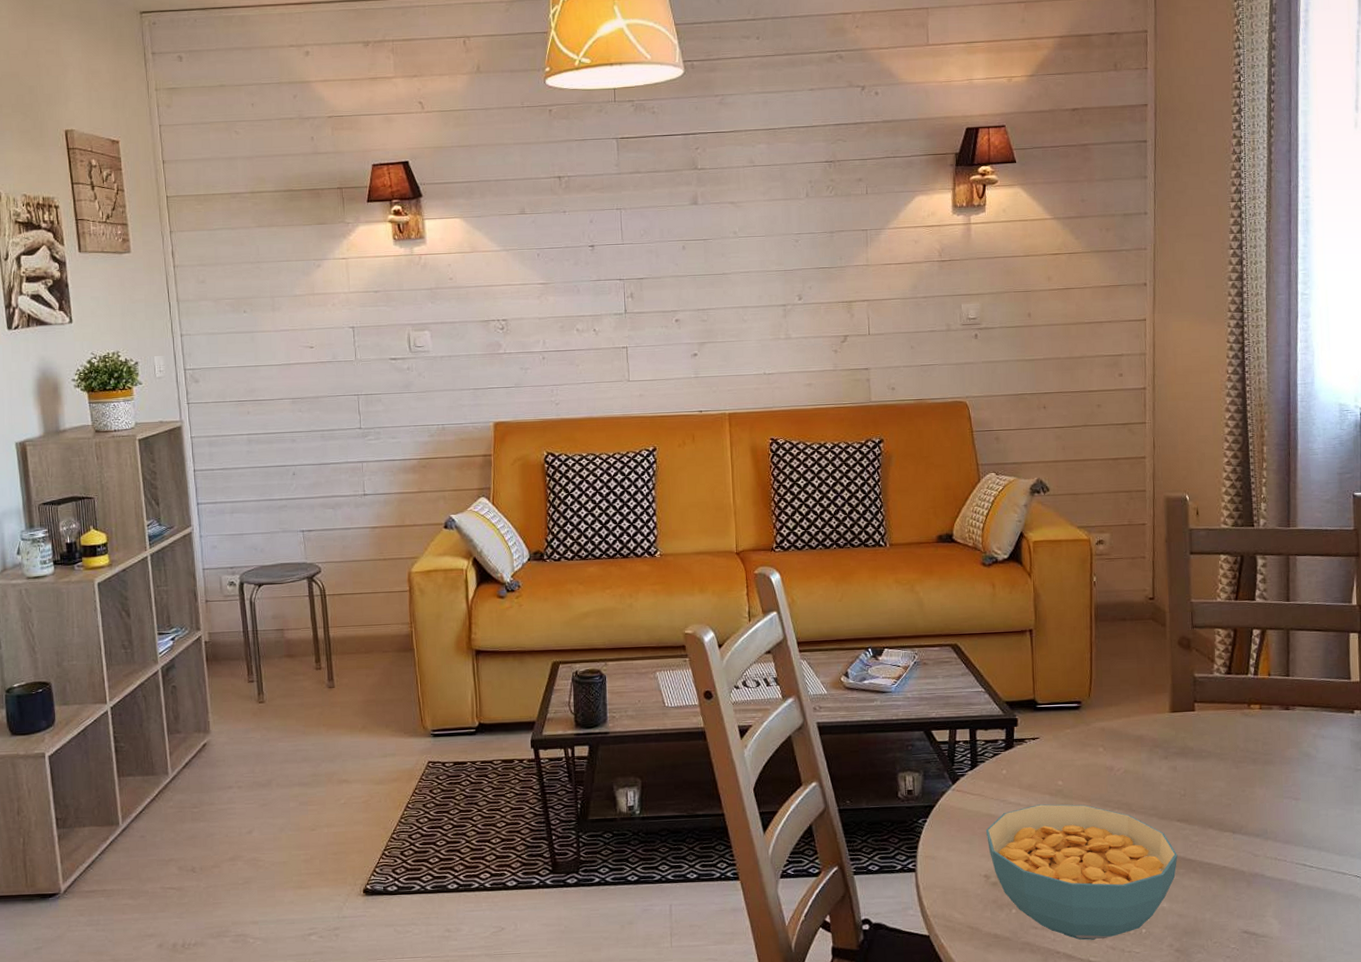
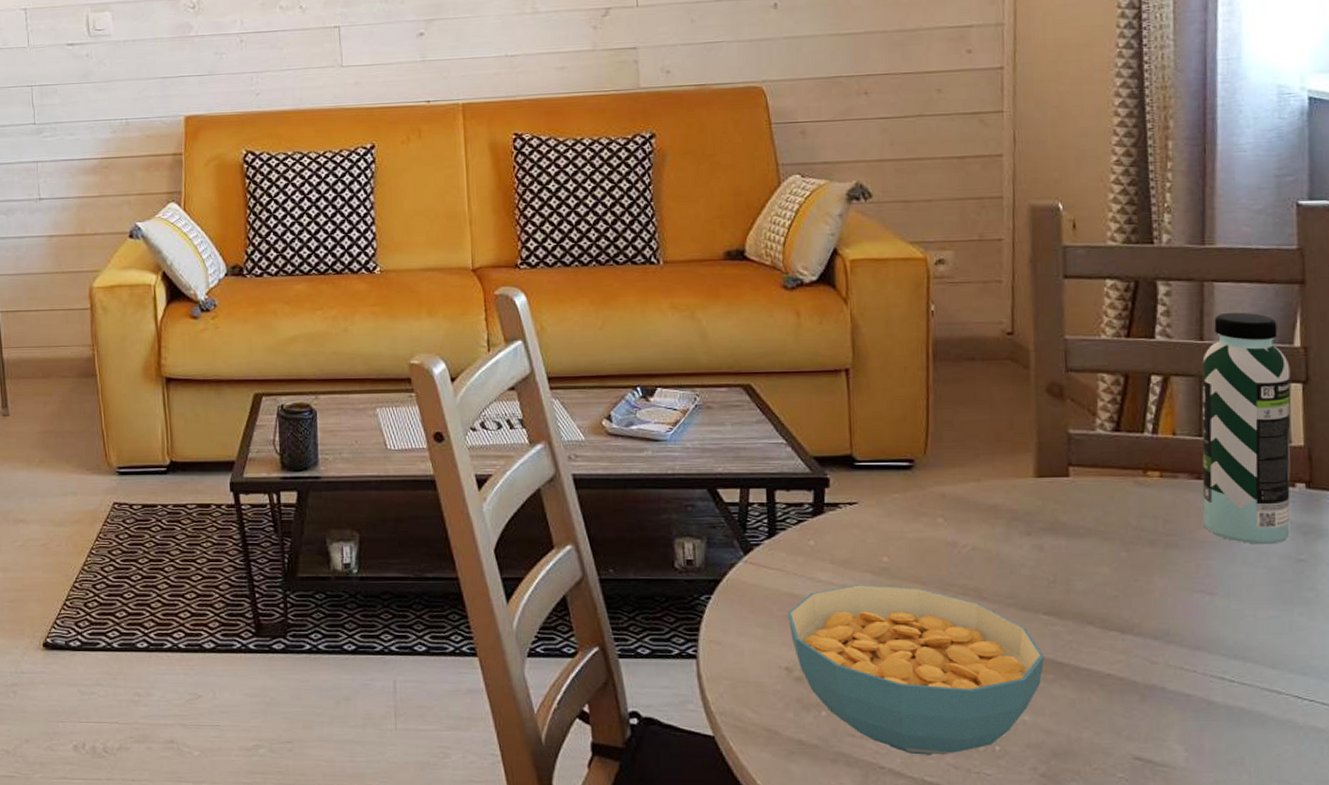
water bottle: none [1288,579,1351,759] -> present [1202,312,1291,545]

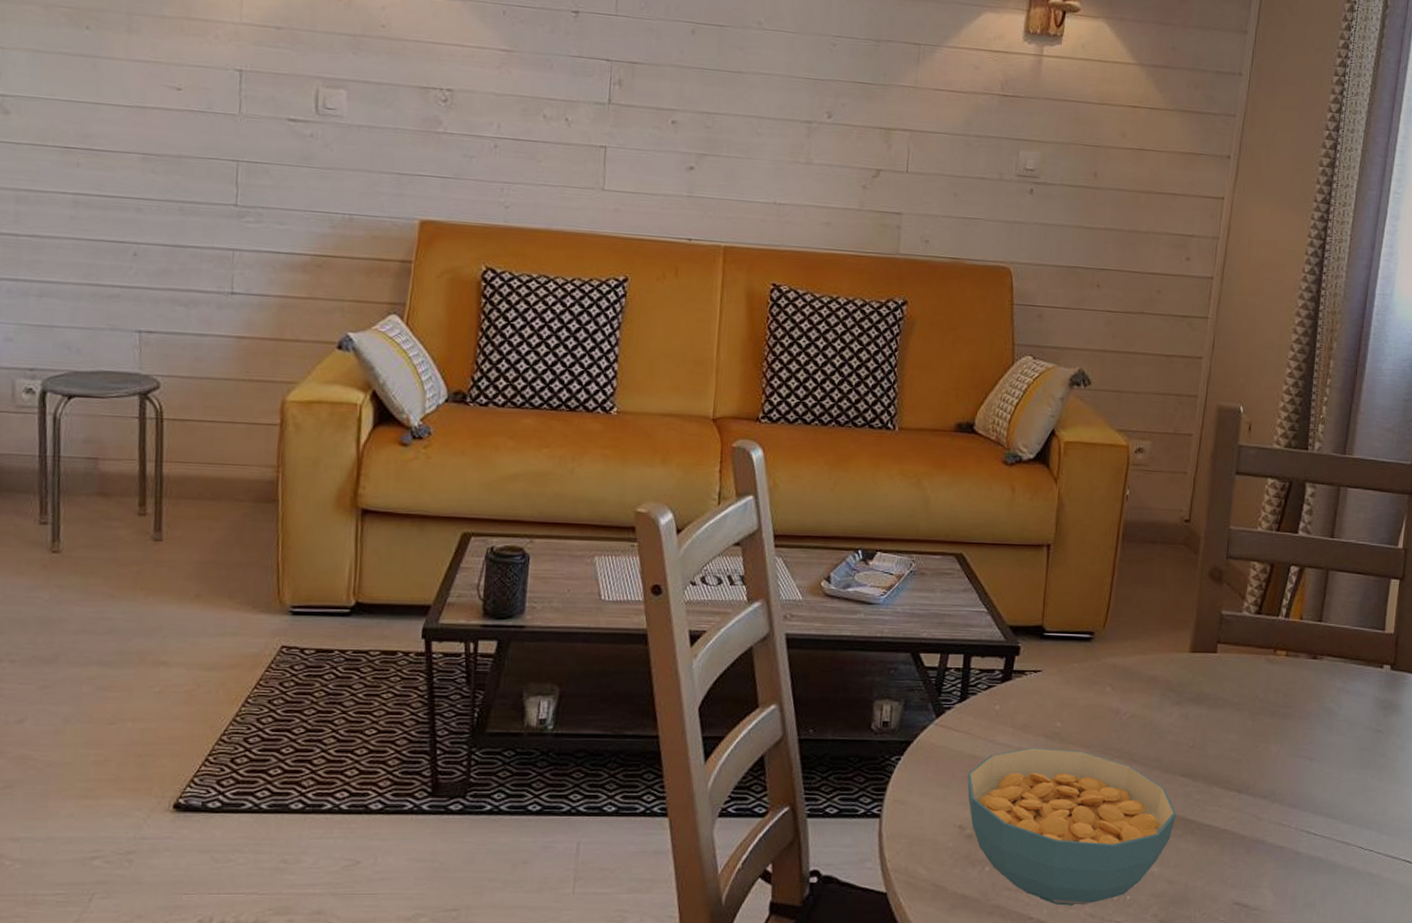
water bottle: present [1202,312,1291,545] -> none [1313,515,1393,717]

